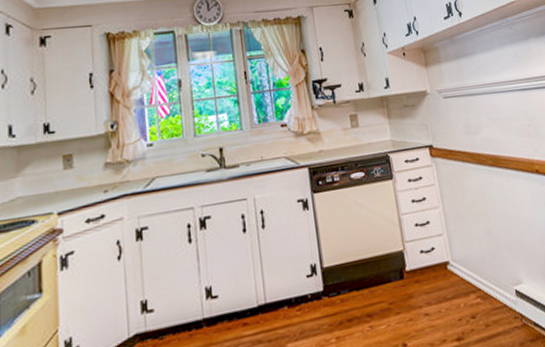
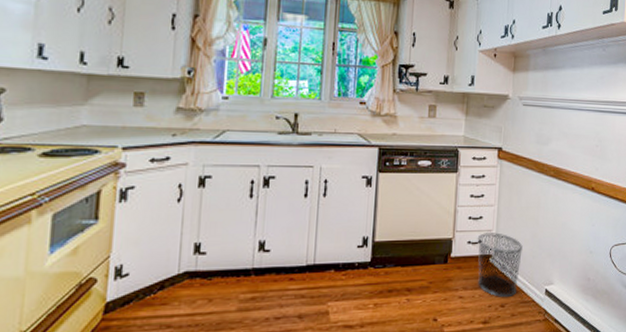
waste bin: none [429,236,485,308] -> present [477,232,523,298]

